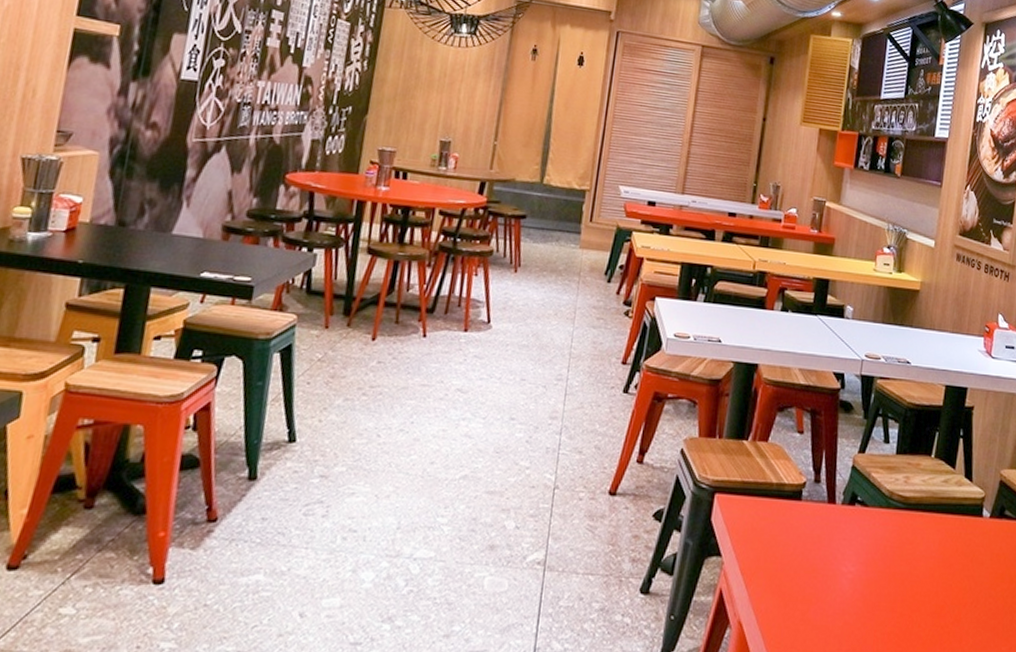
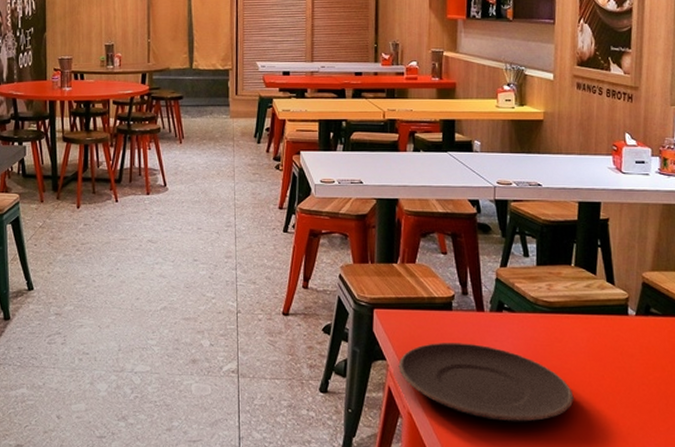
plate: none [734,538,919,637] -> present [398,343,574,422]

